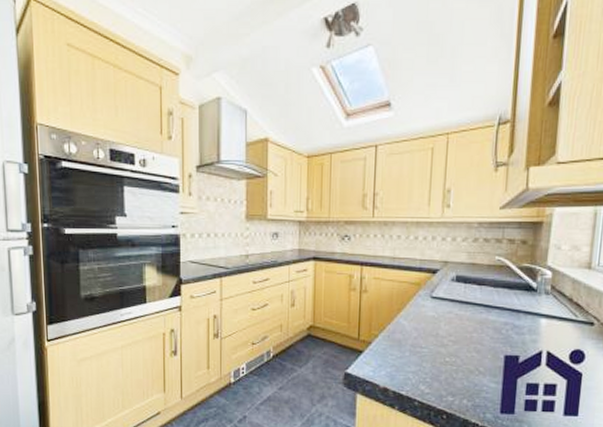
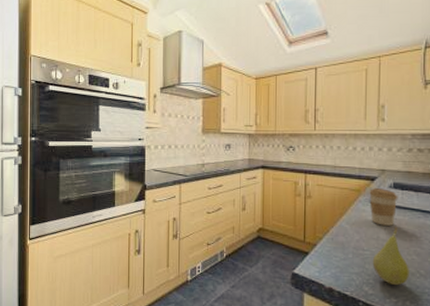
coffee cup: none [430,280,461,322] -> present [369,187,398,226]
fruit: none [430,322,468,384] -> present [372,226,409,286]

